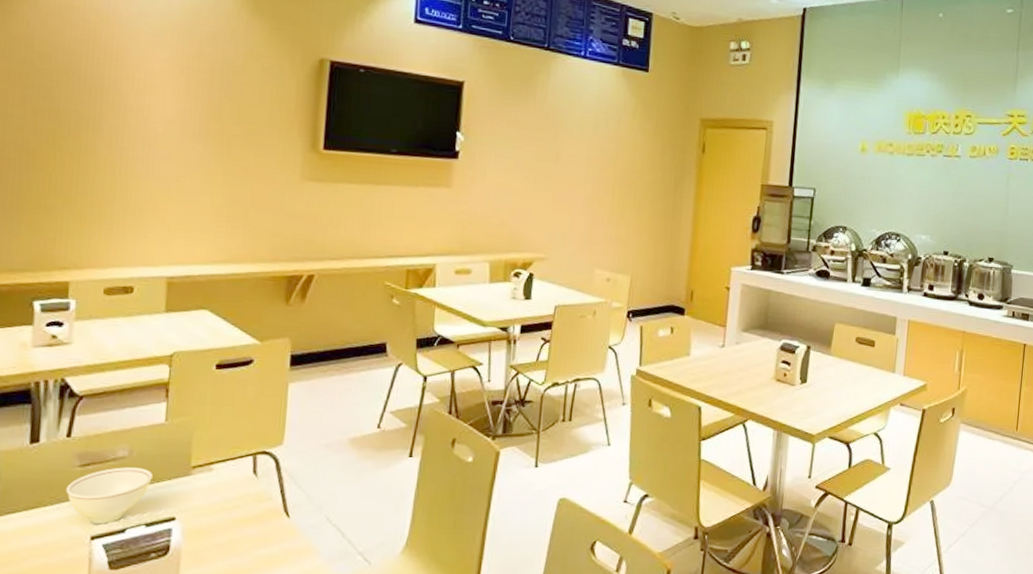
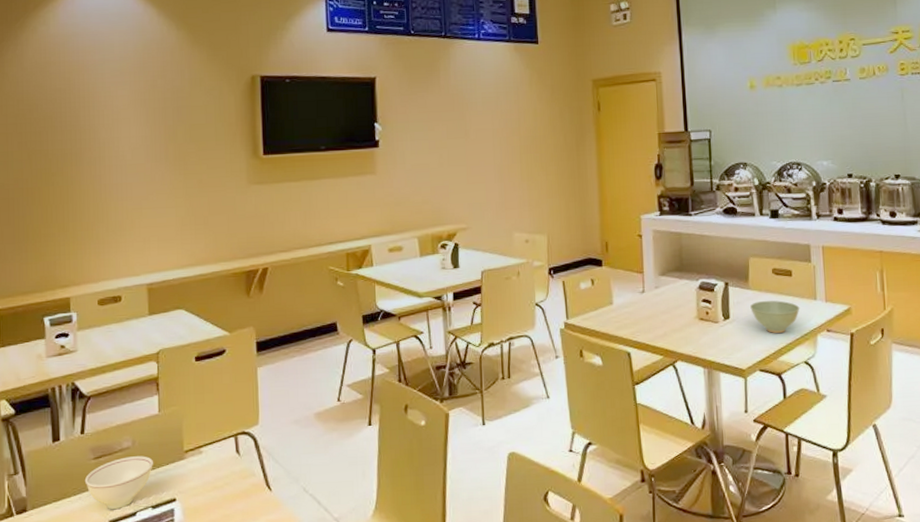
bowl: none [829,368,878,403] -> present [750,300,800,334]

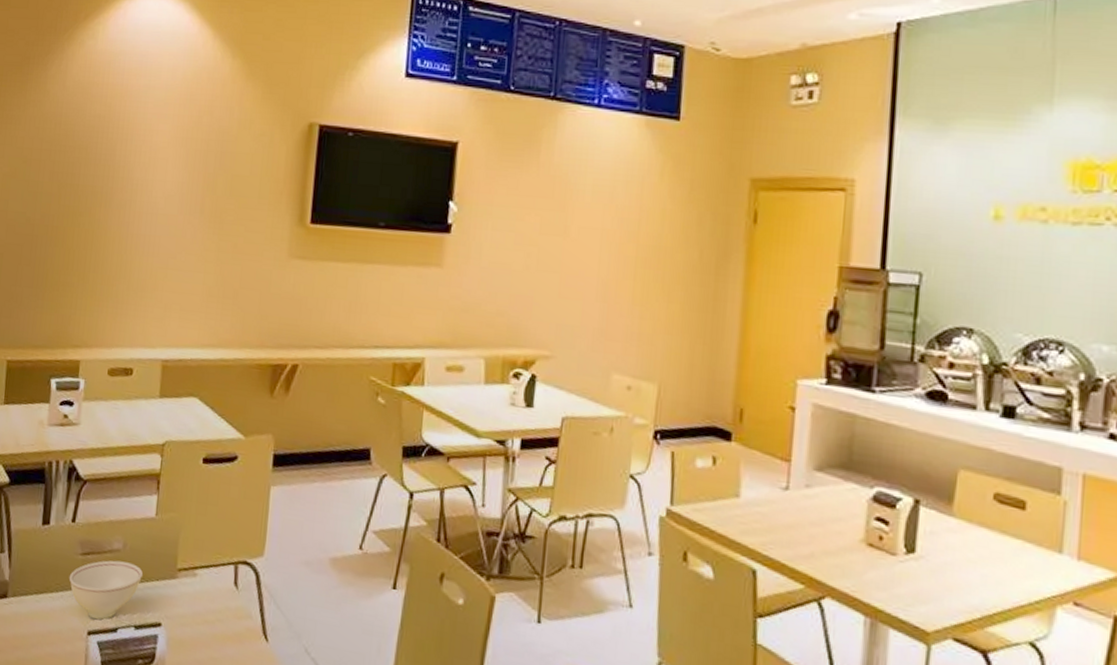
bowl: present [750,300,800,334] -> none [950,537,1033,593]

